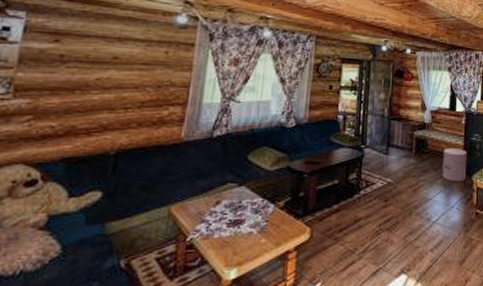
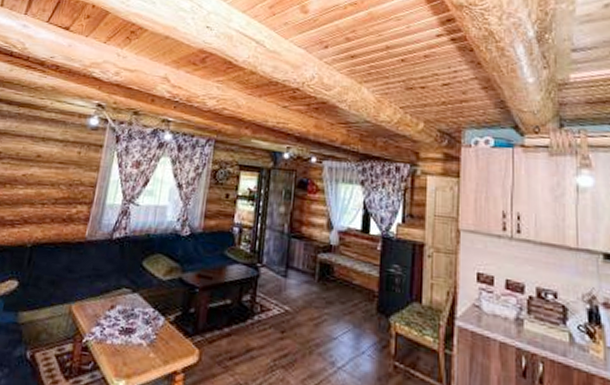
trash can: present [442,147,468,182] -> none [351,278,384,322]

